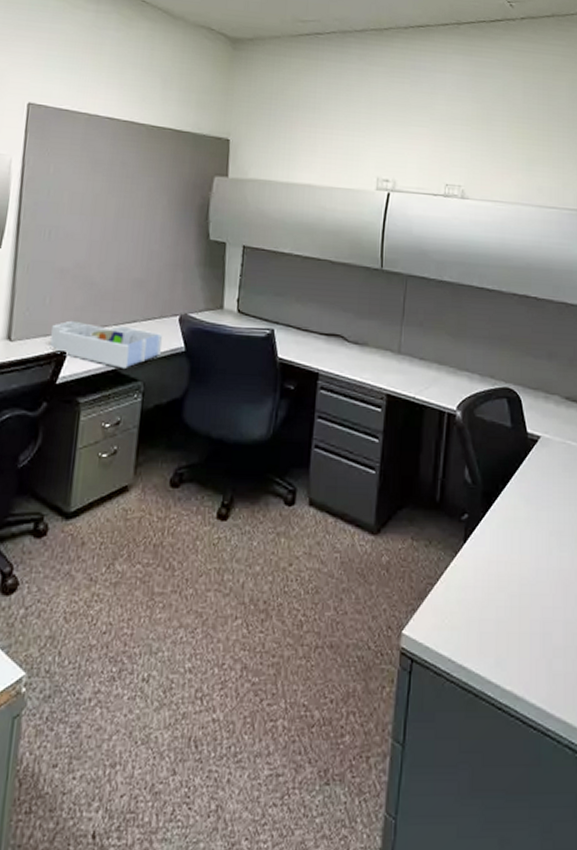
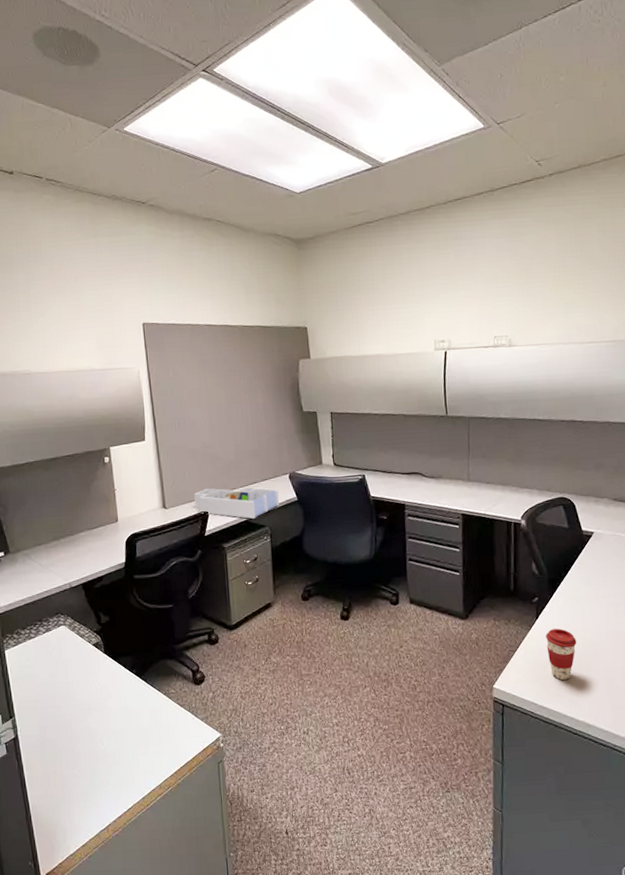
coffee cup: none [473,558,510,630] -> present [546,628,577,680]

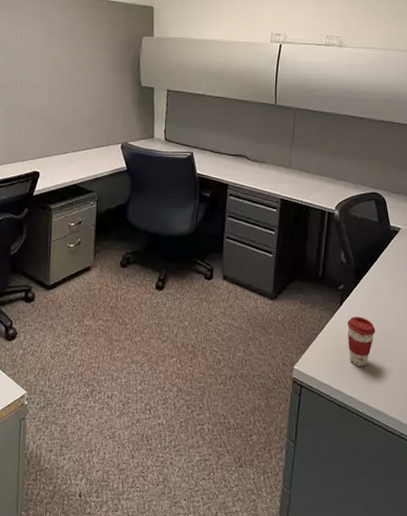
desk organizer: present [193,487,280,519] -> none [26,149,110,183]

